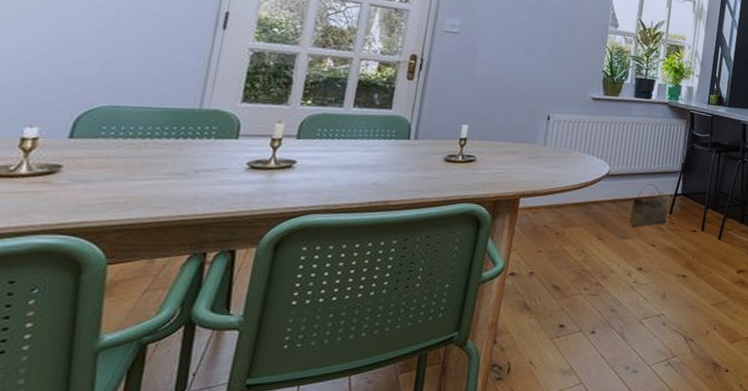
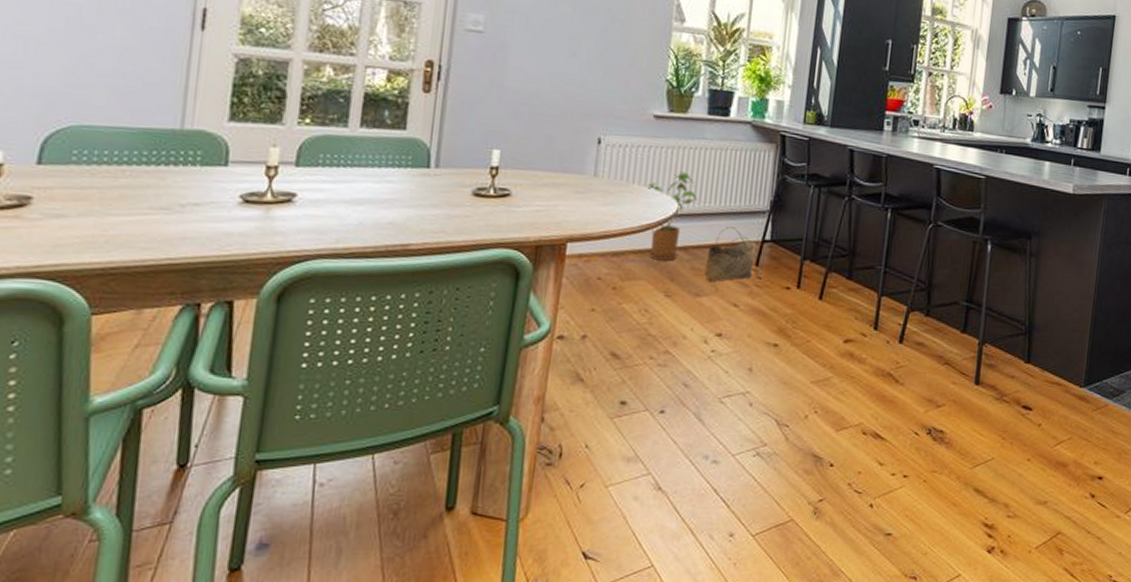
house plant: none [585,141,625,211] -> present [647,172,697,261]

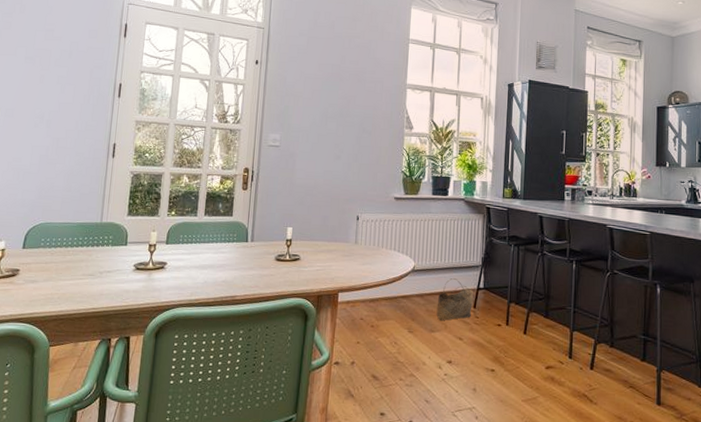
house plant: present [647,172,697,261] -> none [392,238,428,305]

